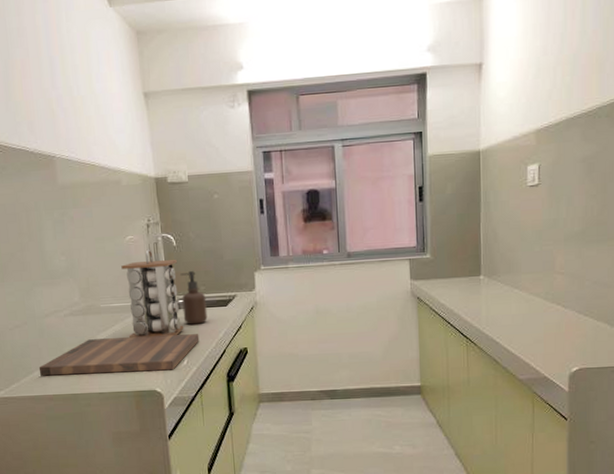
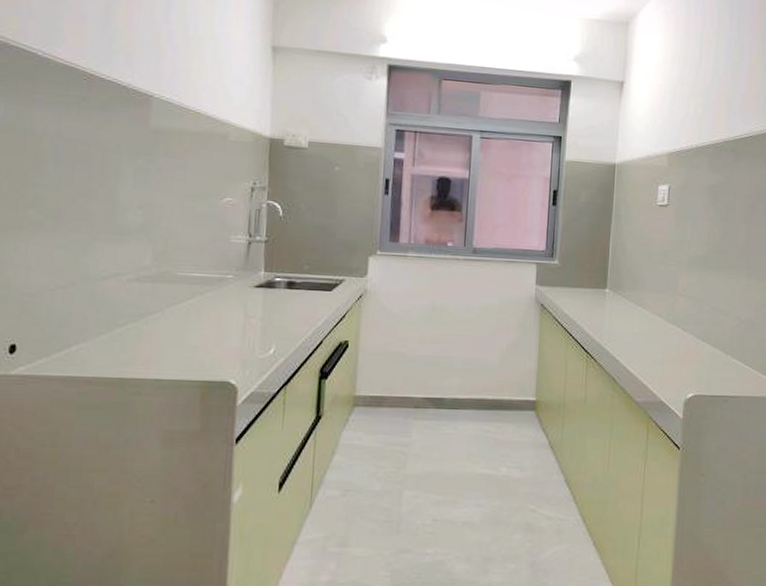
cutting board: present [38,334,200,376] -> none [79,312,294,359]
spice rack: present [121,249,184,339] -> none [207,215,282,319]
soap dispenser: present [180,270,208,325] -> none [278,245,309,308]

